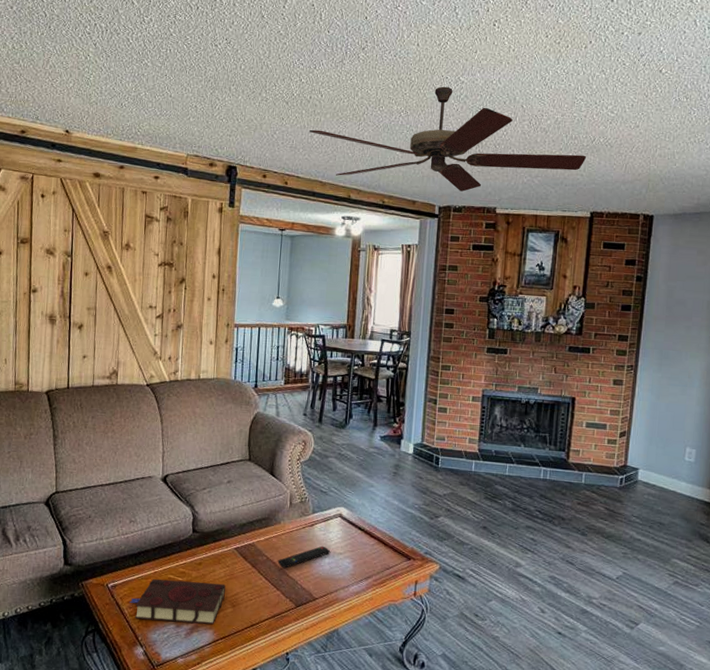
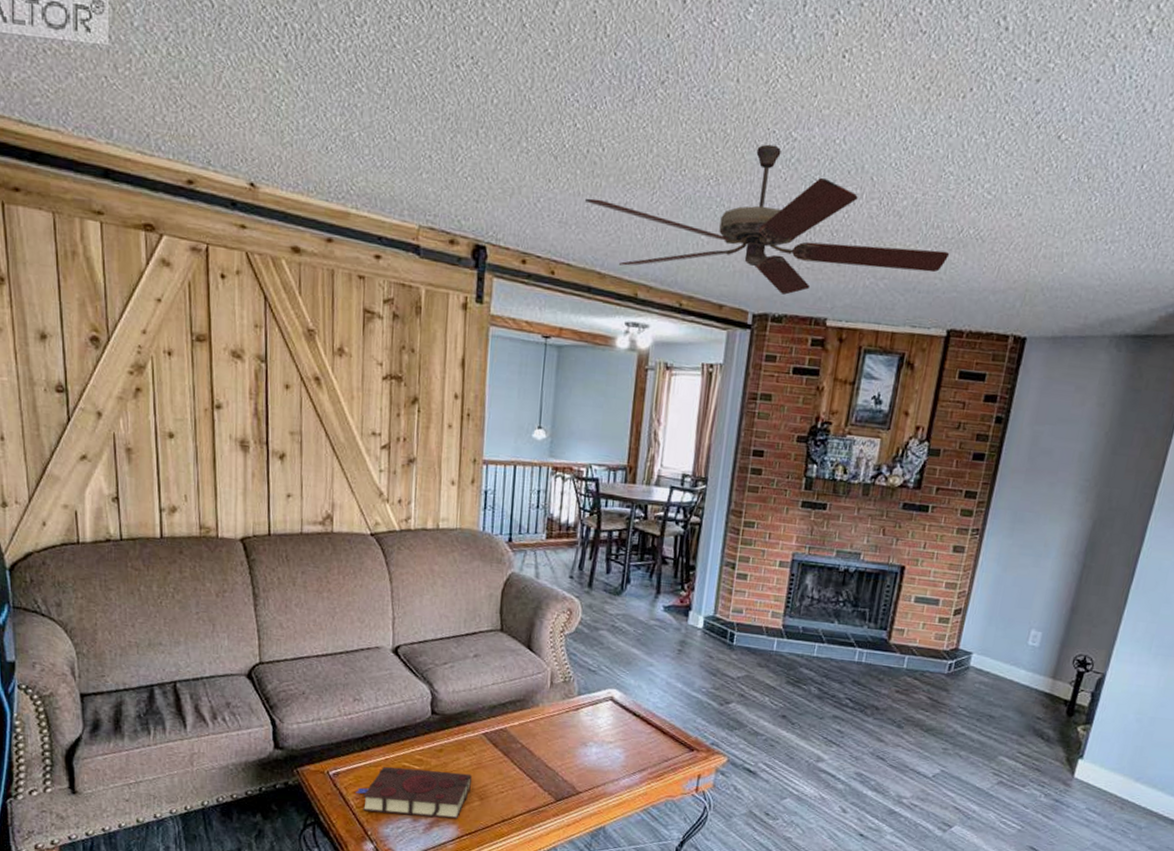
remote control: present [277,546,331,568] -> none [534,733,599,758]

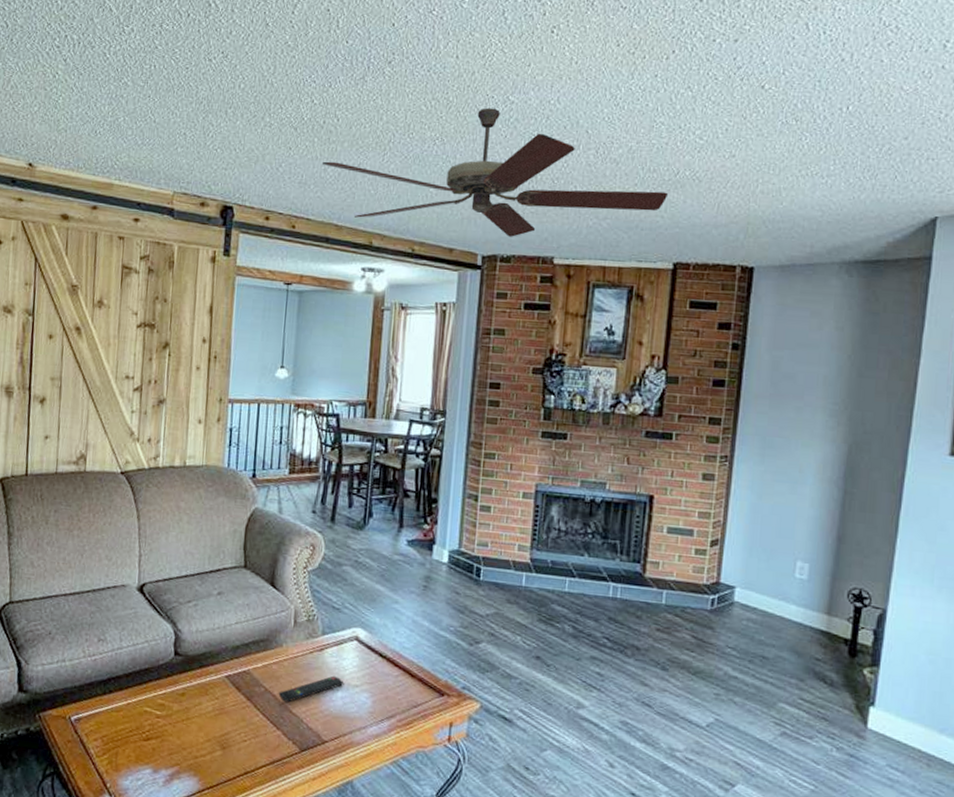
book: present [355,766,472,819] -> none [96,711,214,771]
remote control: none [534,733,599,758] -> present [278,675,344,703]

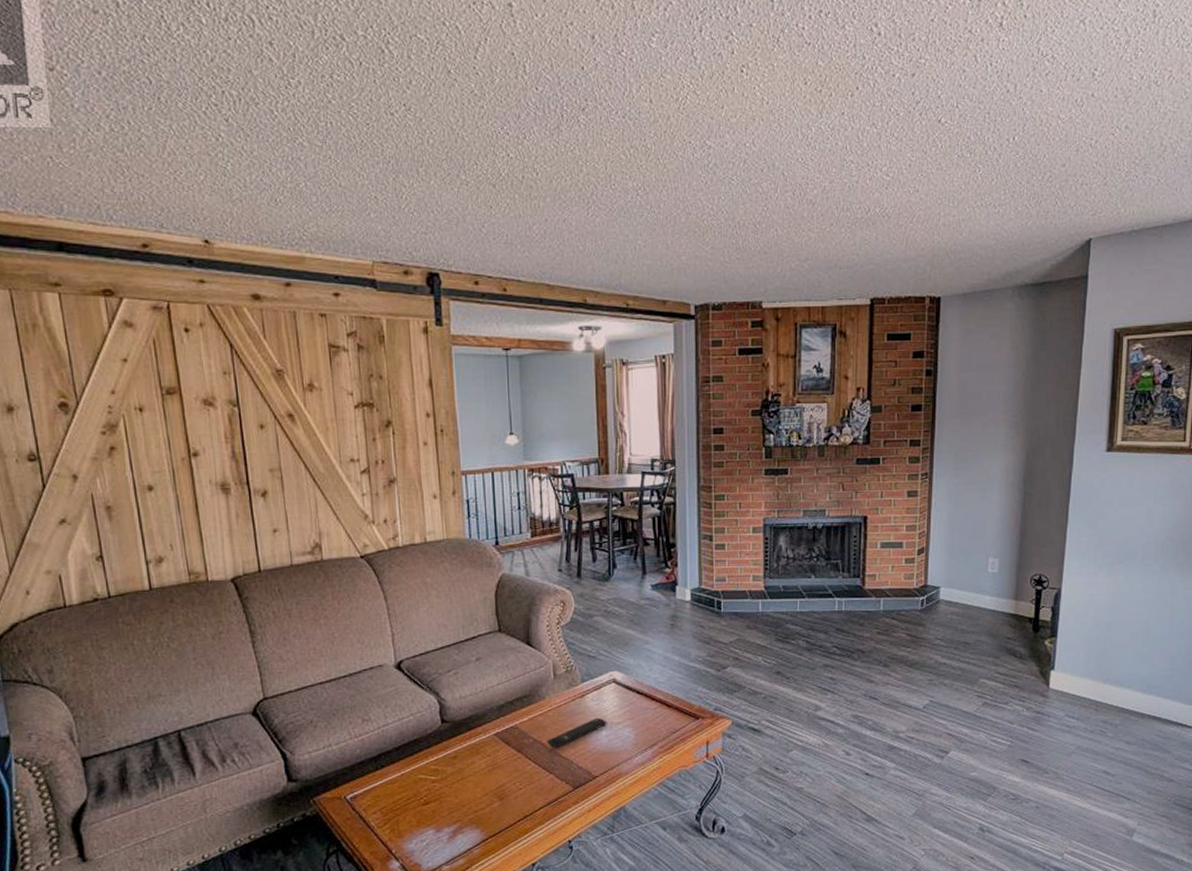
ceiling fan: present [323,107,669,237] -> none [527,154,862,285]

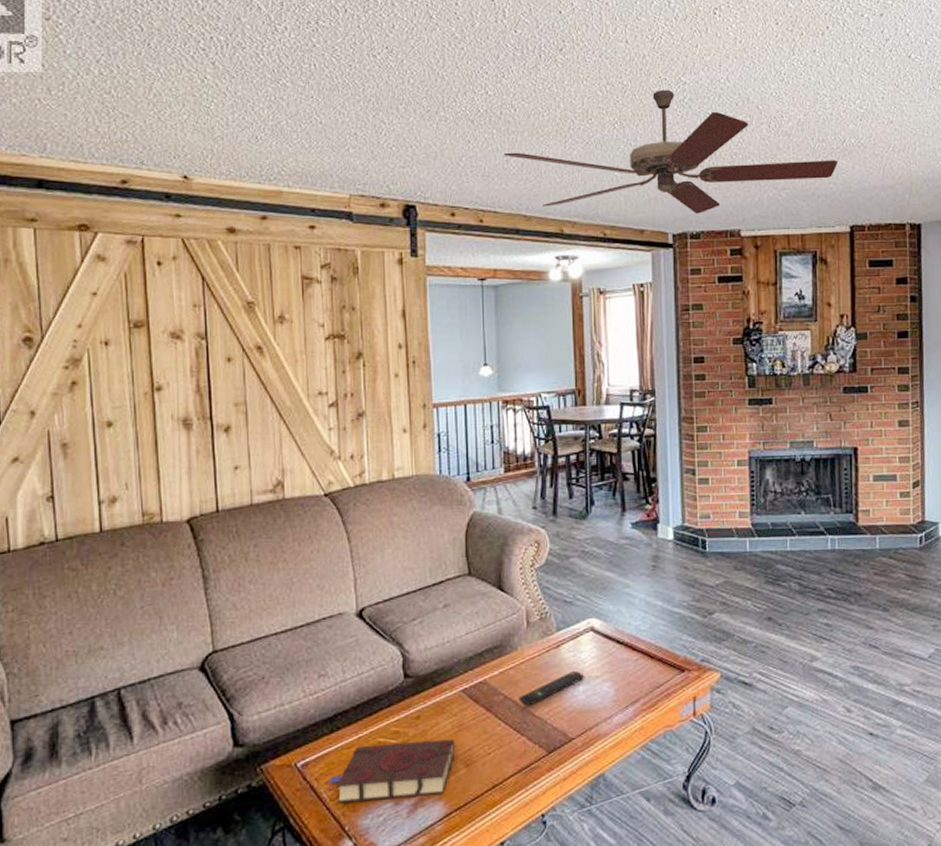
book: none [375,776,489,830] -> present [328,738,455,803]
ceiling fan: none [527,154,862,285] -> present [504,89,838,214]

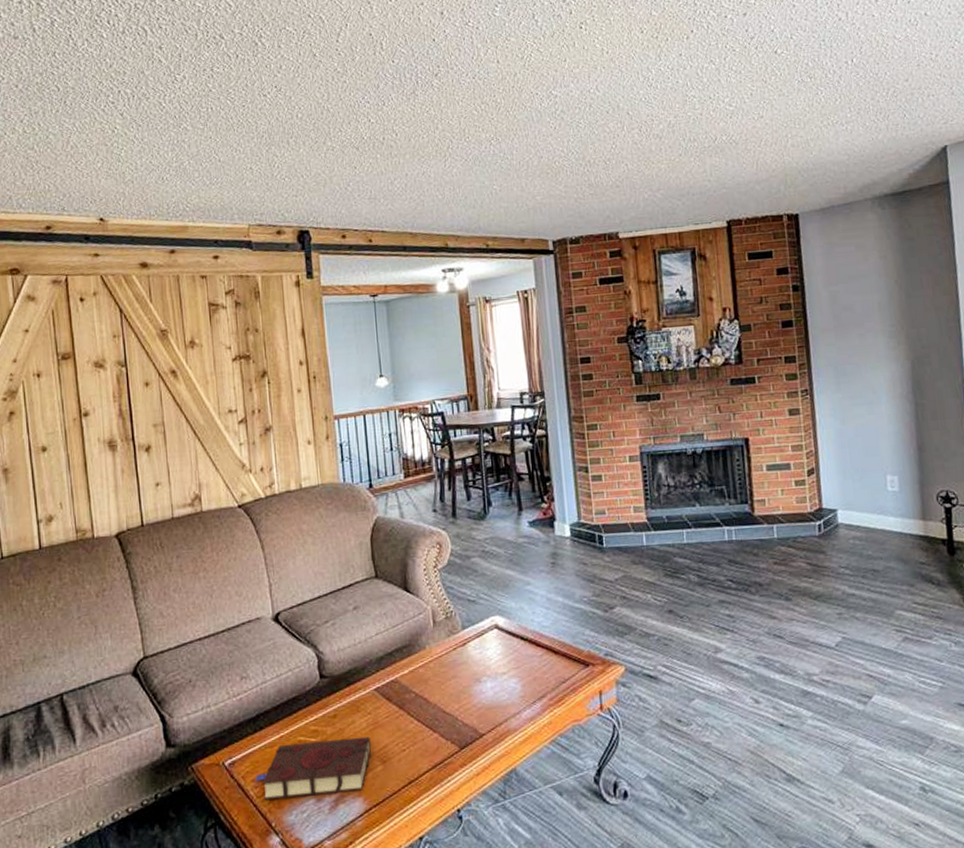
ceiling fan: present [504,89,838,214] -> none [389,103,711,223]
remote control: present [518,670,585,706] -> none [429,667,492,703]

